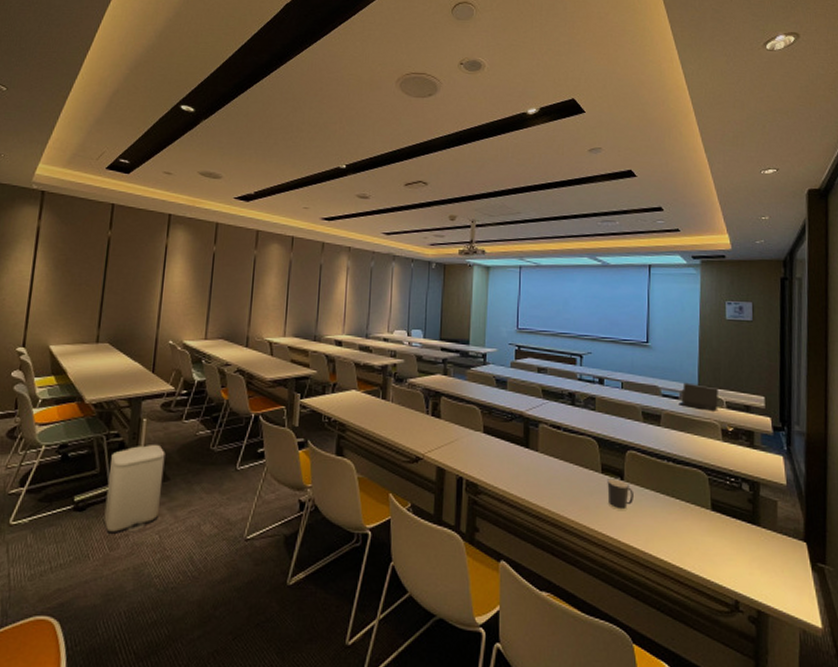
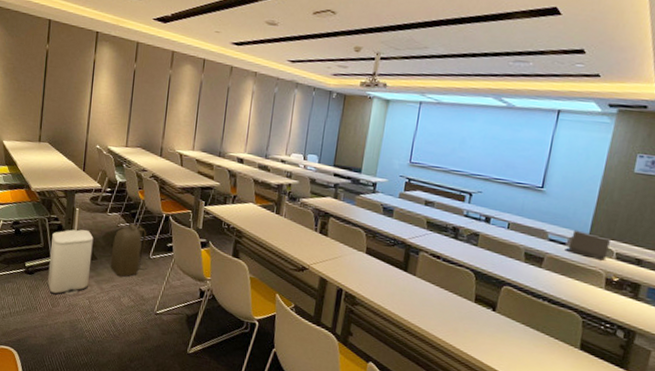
backpack: none [188,429,234,498] -> present [111,223,148,277]
mug: present [607,479,633,511] -> none [476,308,504,338]

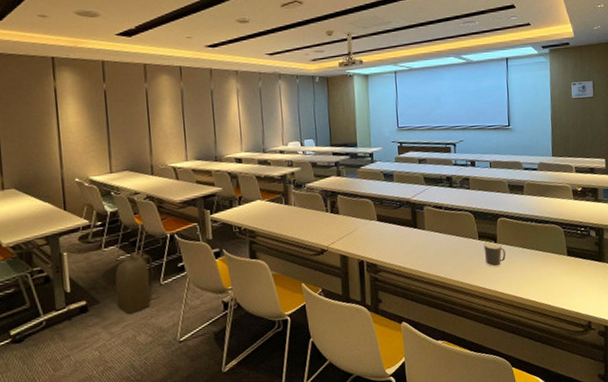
pedal bin: present [47,229,94,296] -> none [39,274,95,357]
mug: none [476,308,504,338] -> present [484,242,506,268]
laptop: present [564,230,610,262] -> none [537,155,569,178]

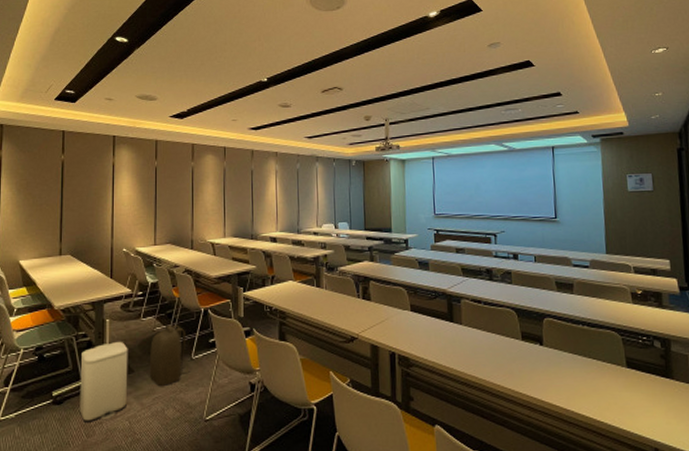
pedal bin: none [39,274,95,357] -> present [79,342,128,422]
mug: present [484,242,506,268] -> none [528,345,553,374]

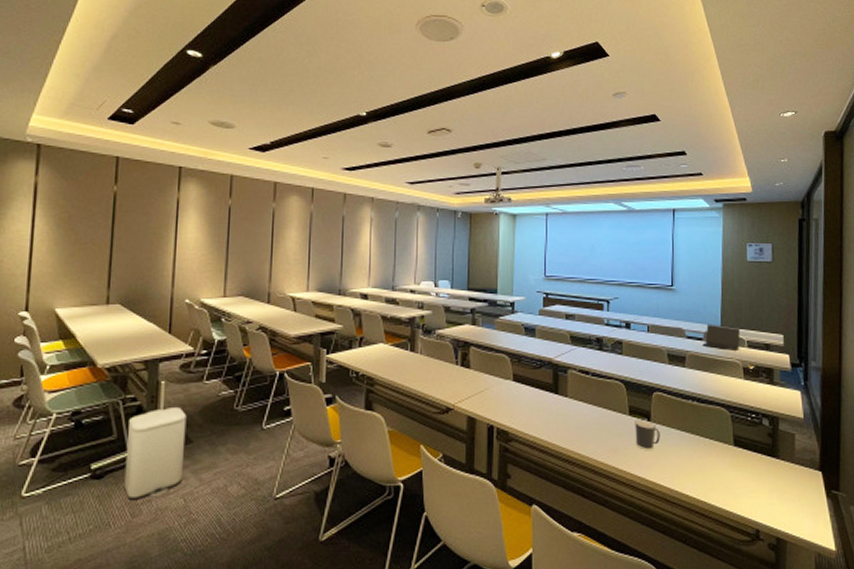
backpack: present [149,324,191,386] -> none [211,389,261,459]
mug: none [528,345,553,374] -> present [635,420,660,451]
laptop: none [589,252,627,278] -> present [702,324,740,352]

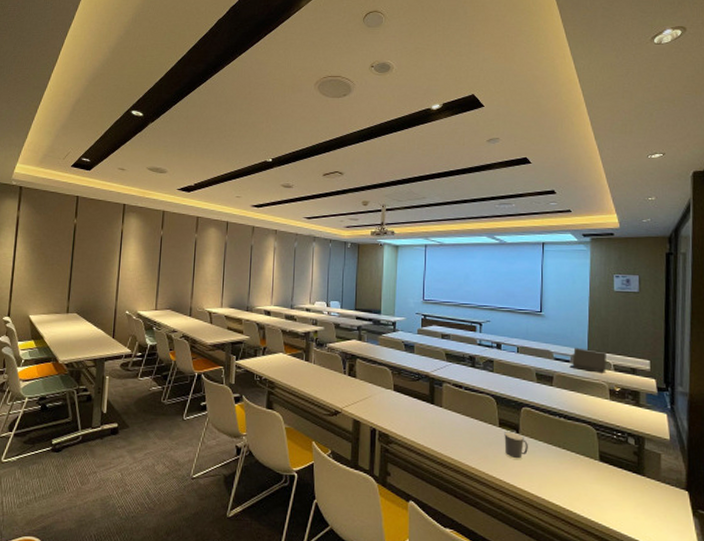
pedal bin: present [124,408,187,500] -> none [76,398,125,471]

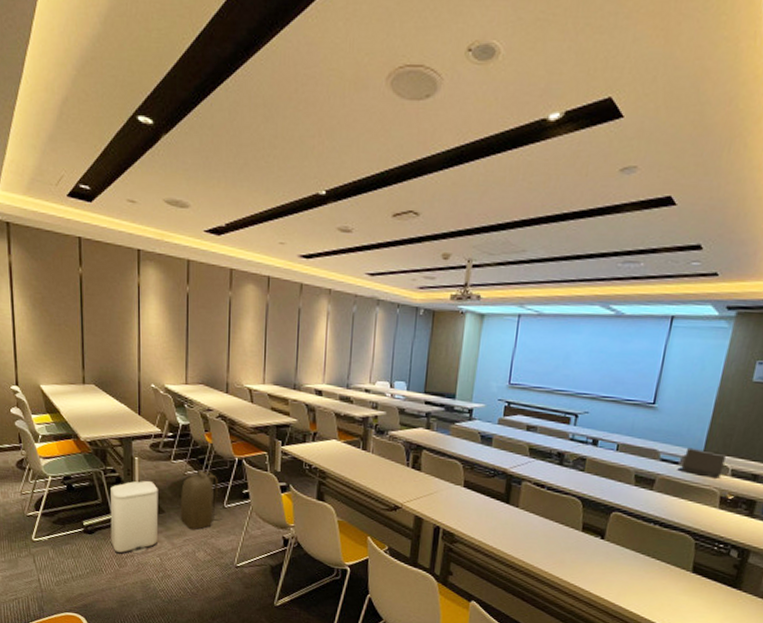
pedal bin: none [76,398,125,471] -> present [110,481,159,554]
backpack: none [143,385,182,443] -> present [180,470,223,530]
mug: present [504,432,528,461] -> none [584,537,613,567]

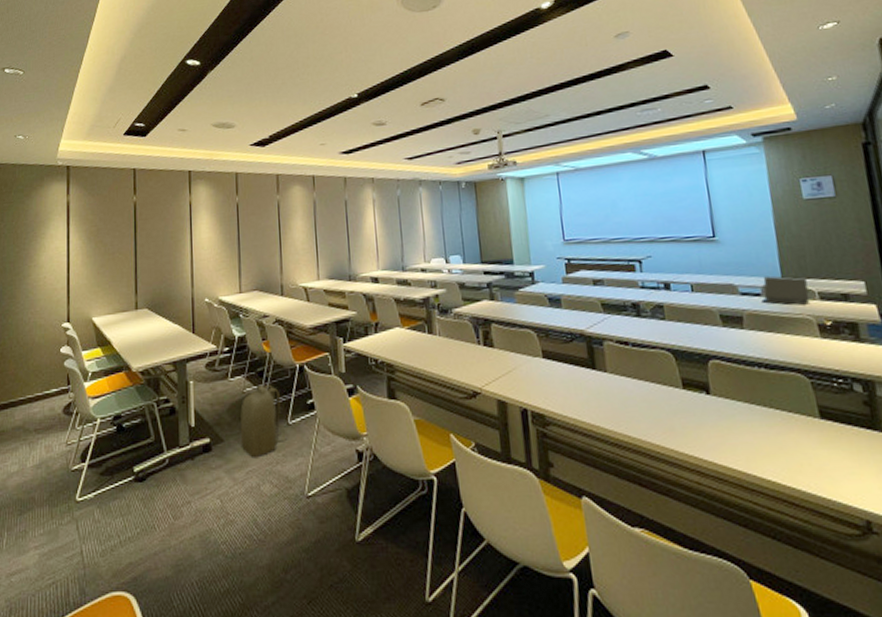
pedal bin: present [110,481,159,554] -> none [163,407,217,502]

